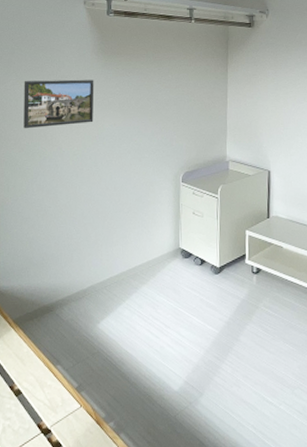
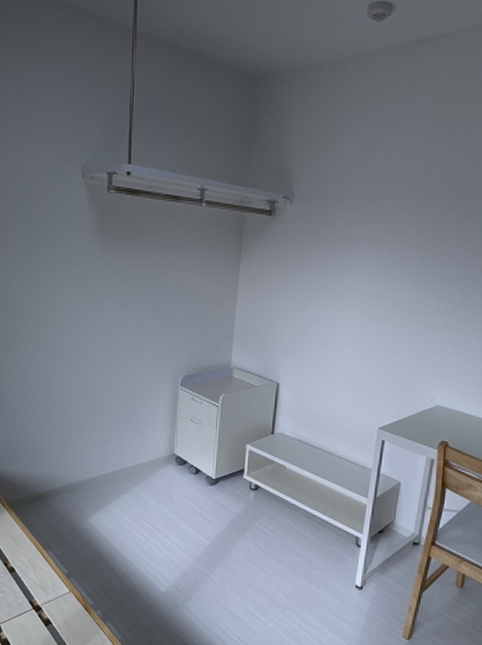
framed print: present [24,79,94,128] -> none [17,261,91,313]

